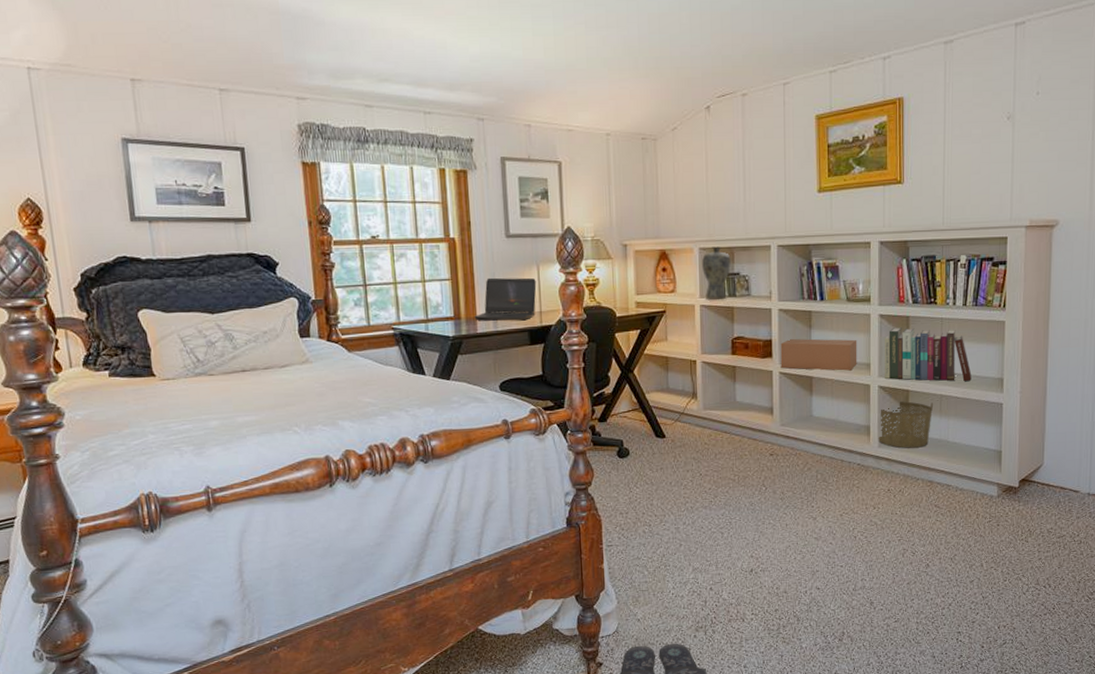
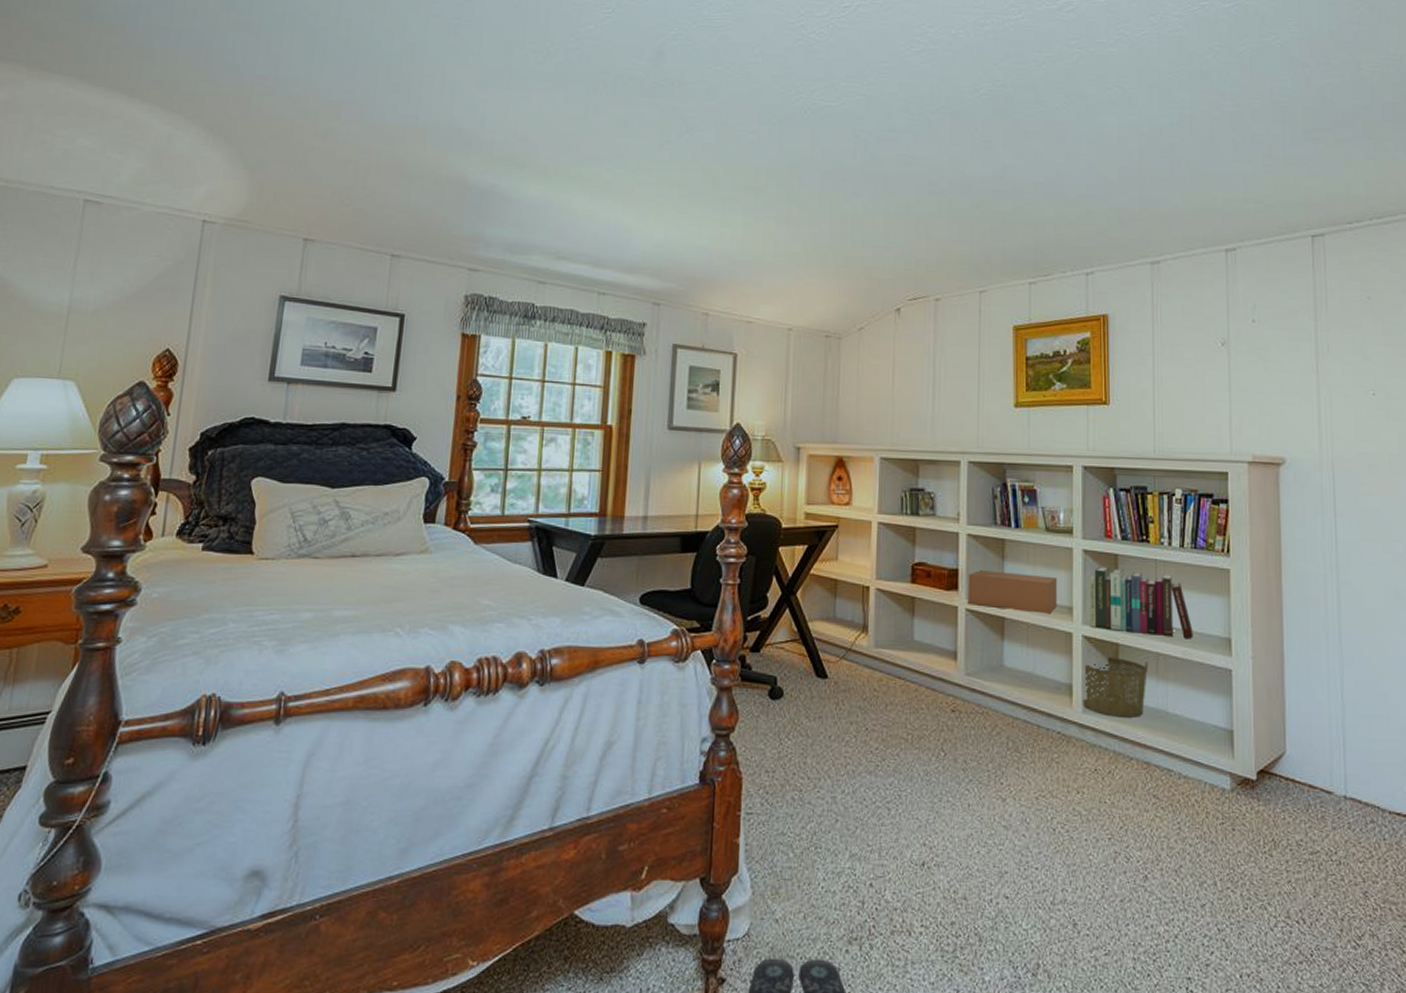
laptop computer: present [474,277,537,321] -> none [621,472,696,524]
vase: present [701,246,731,301] -> none [881,457,915,518]

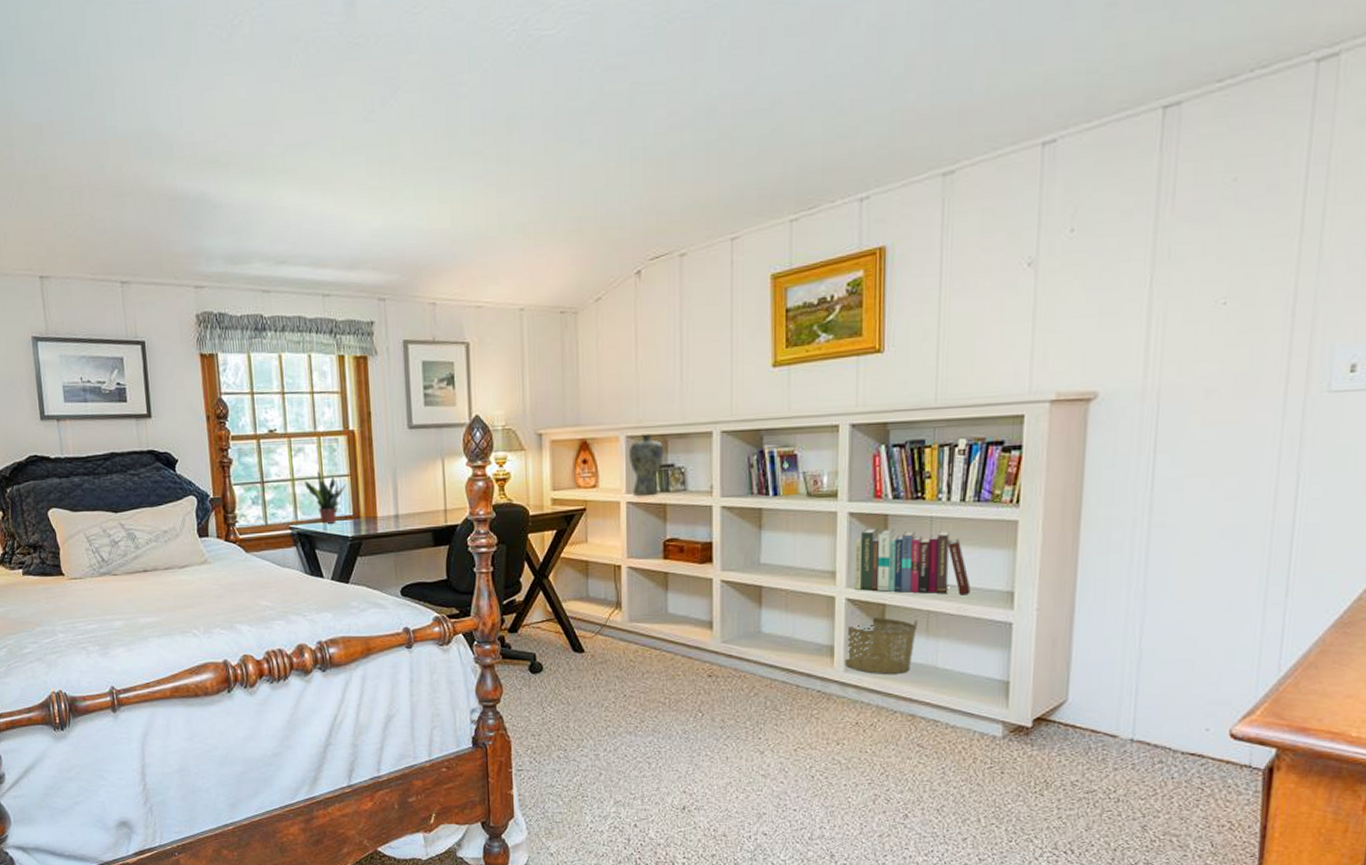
potted plant: none [552,463,597,520] -> present [305,471,347,524]
vase: none [881,457,915,518] -> present [628,434,664,497]
decorative box: present [967,569,1058,614] -> none [722,540,820,580]

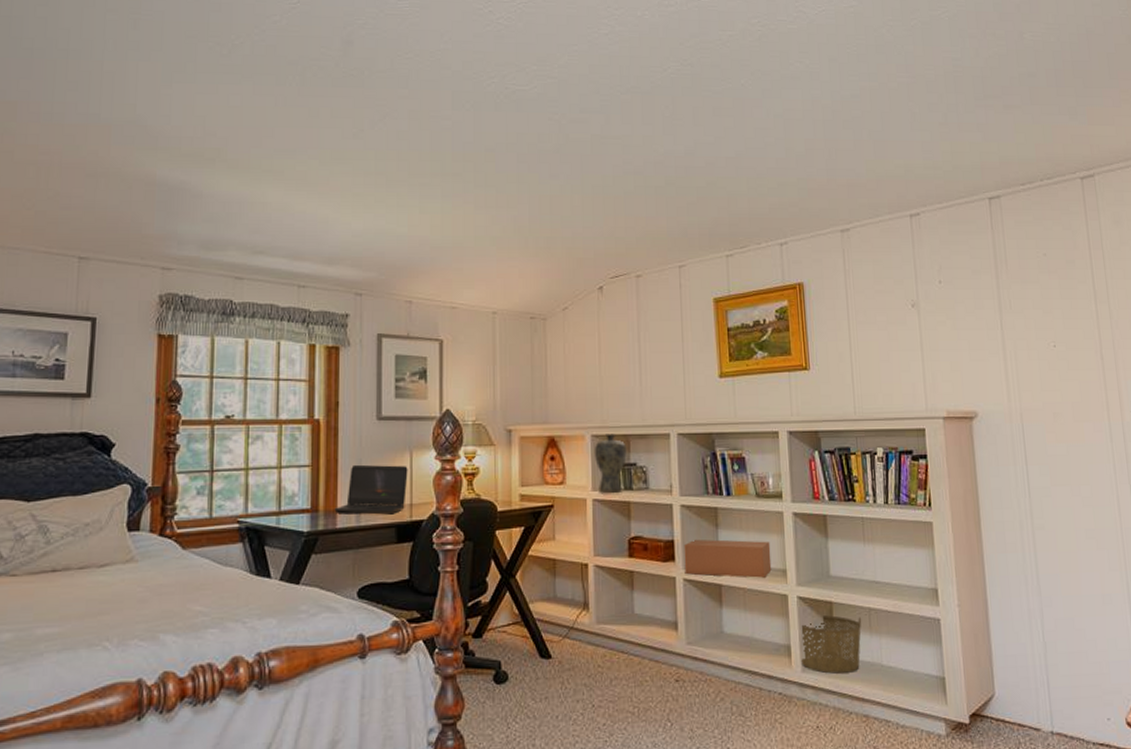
potted plant: present [305,471,347,524] -> none [260,460,307,518]
laptop computer: none [374,472,441,520] -> present [334,464,408,515]
decorative box: none [722,540,820,580] -> present [684,539,772,578]
books: present [854,528,971,596] -> none [801,528,902,593]

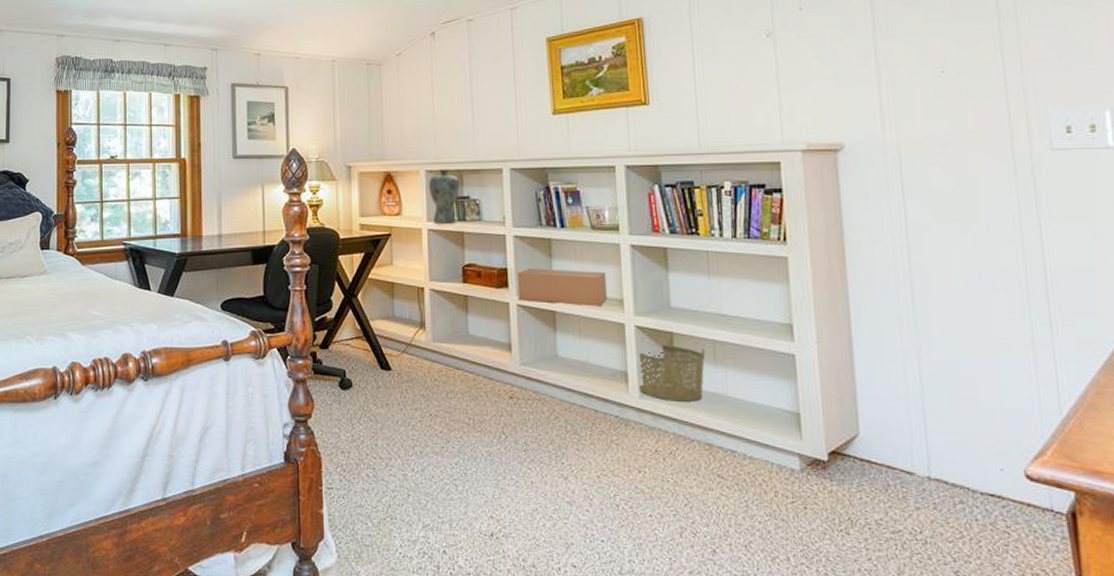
laptop computer: present [334,464,408,515] -> none [200,197,261,240]

